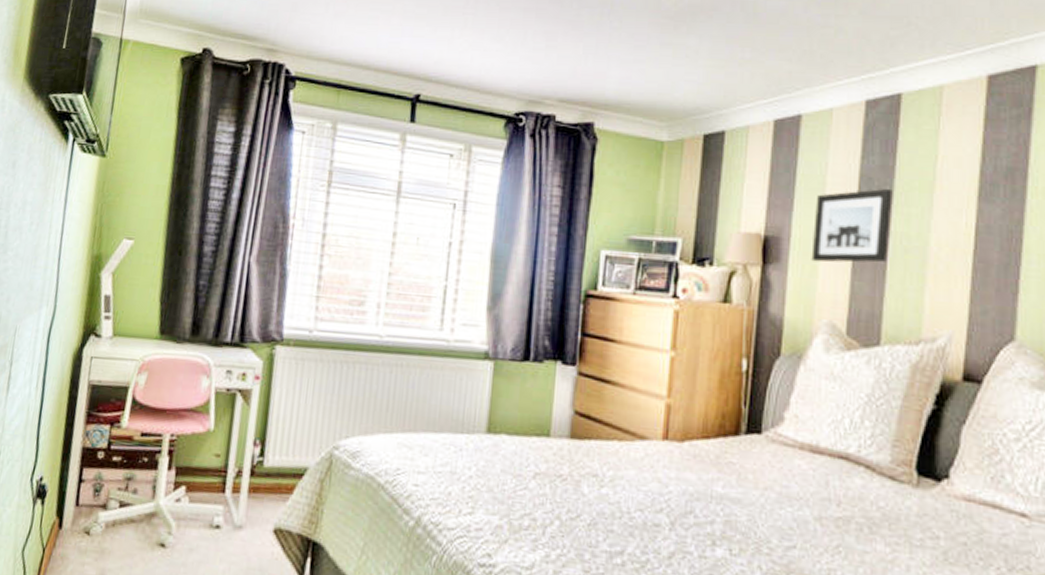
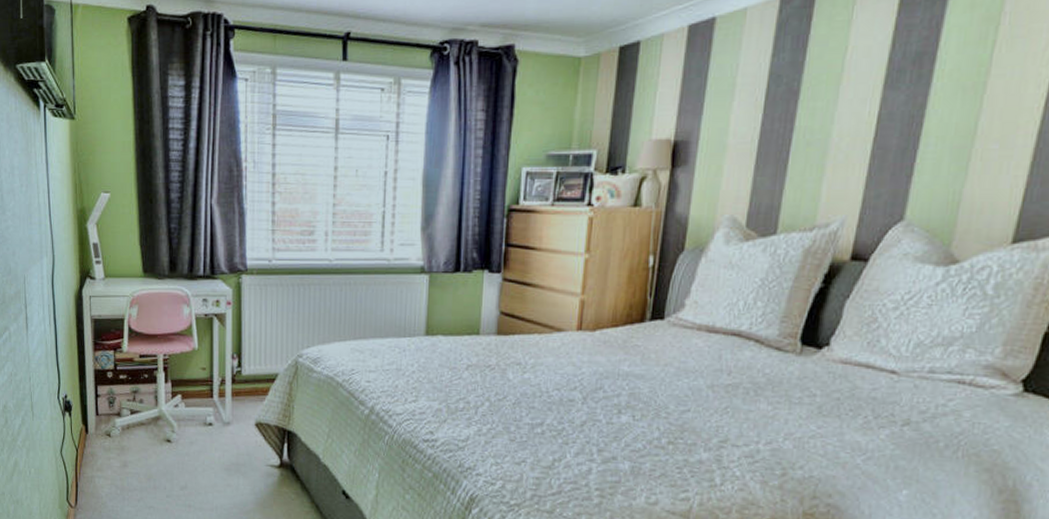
wall art: present [811,188,893,263] -> none [717,84,801,162]

